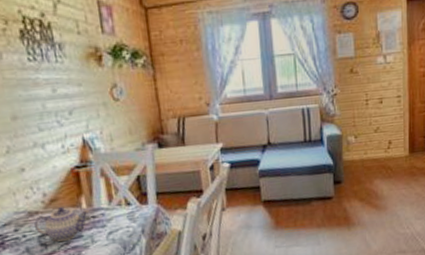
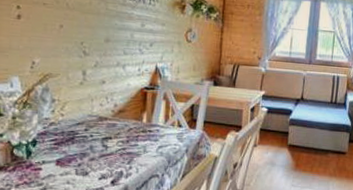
teapot: present [33,207,90,242] -> none [101,118,148,146]

